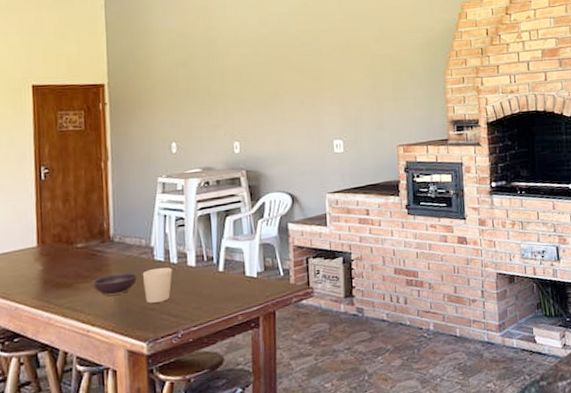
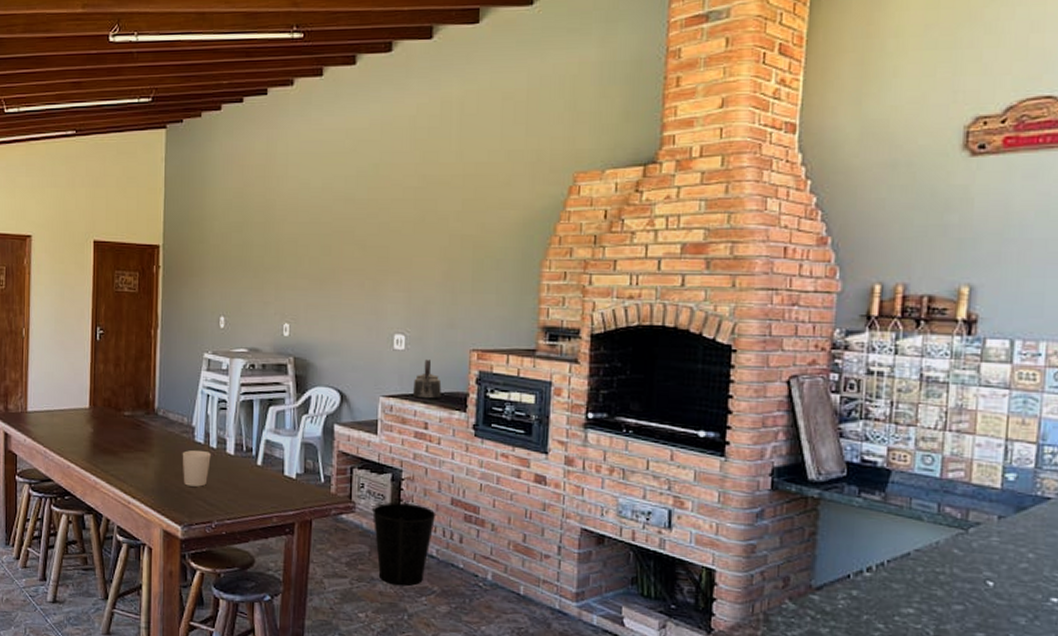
bowl: present [93,272,138,296] -> none [136,448,178,471]
bucket: none [328,277,384,352] -> present [371,501,436,587]
kettle: none [354,157,378,191] -> present [413,359,442,399]

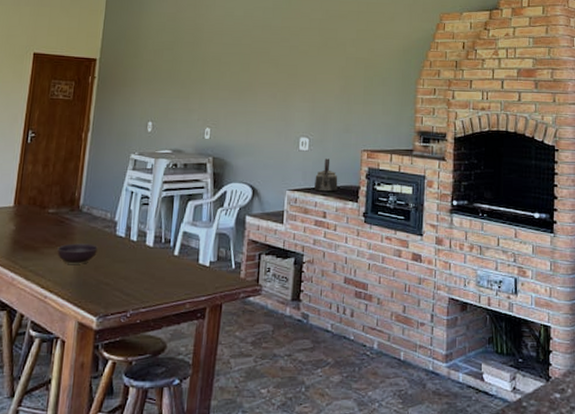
bowl: none [136,448,178,471] -> present [57,243,99,264]
dixie cup: present [182,450,211,487] -> none [102,243,131,278]
bucket: present [371,501,436,587] -> none [276,282,332,360]

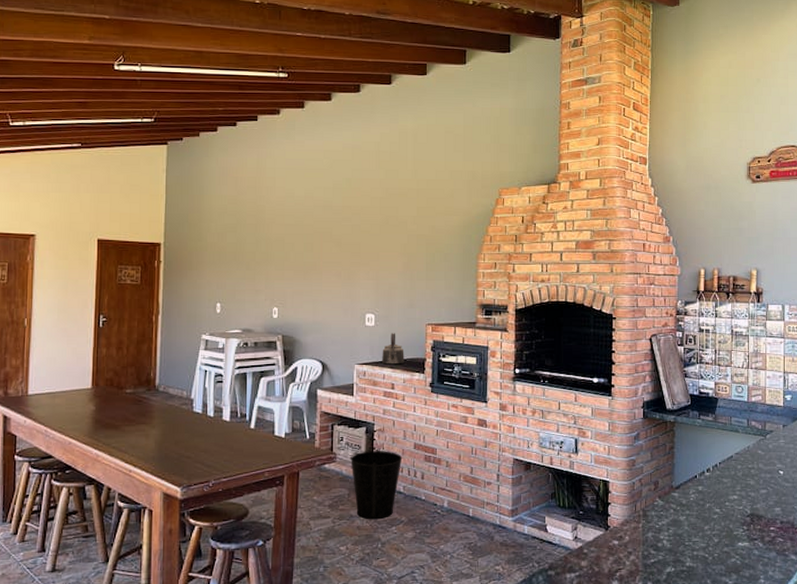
bowl: present [57,243,99,264] -> none [138,420,177,440]
bucket: none [276,282,332,360] -> present [349,448,403,520]

